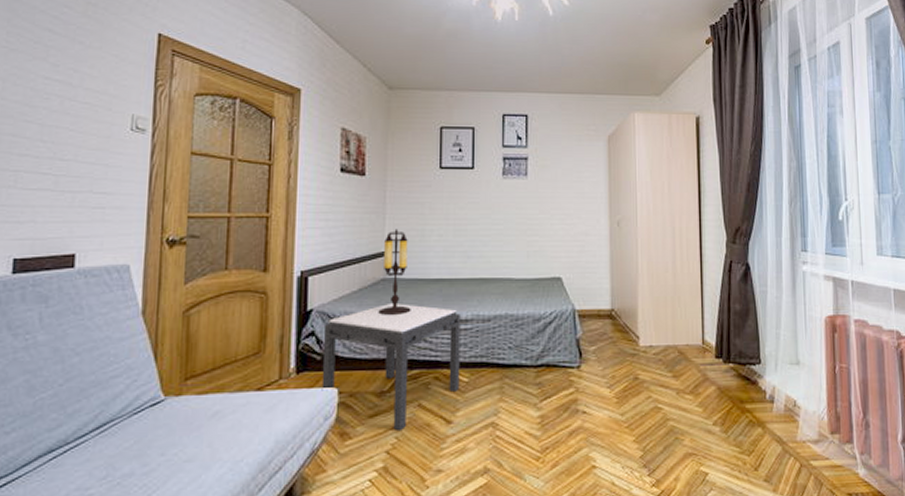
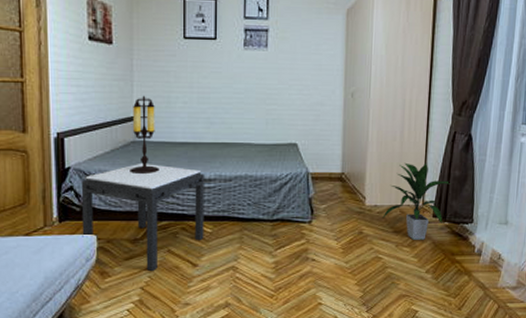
indoor plant: none [659,296,732,386] -> present [382,162,451,240]

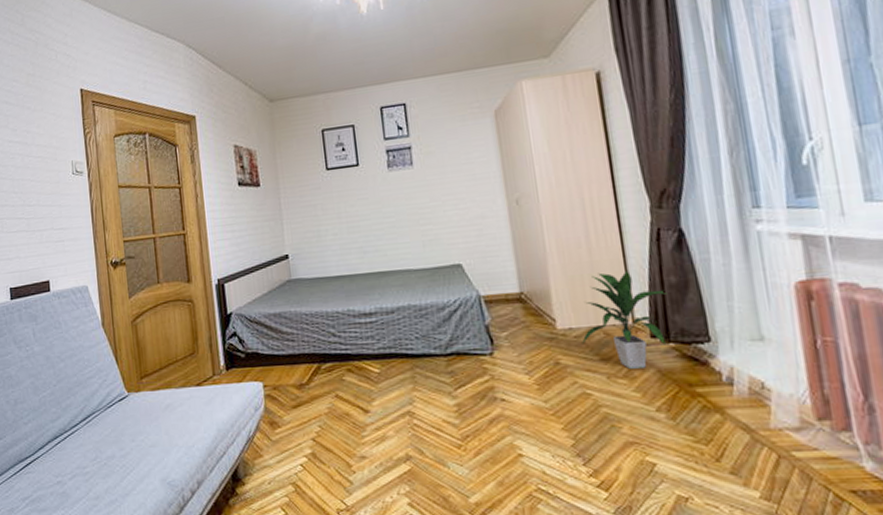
side table: present [81,162,204,272] -> none [243,301,373,421]
table lamp: present [130,95,160,175] -> none [285,232,318,315]

